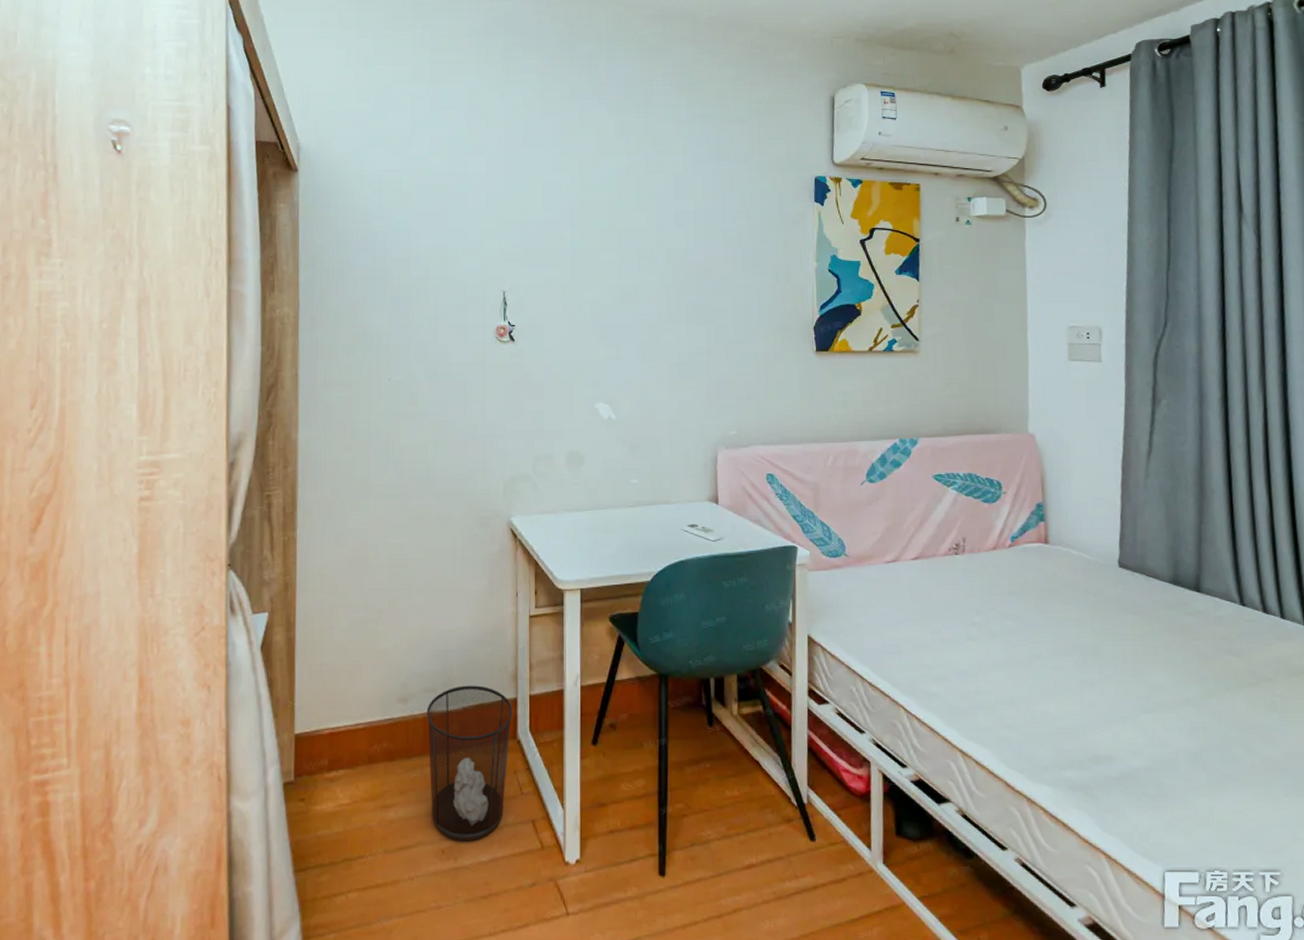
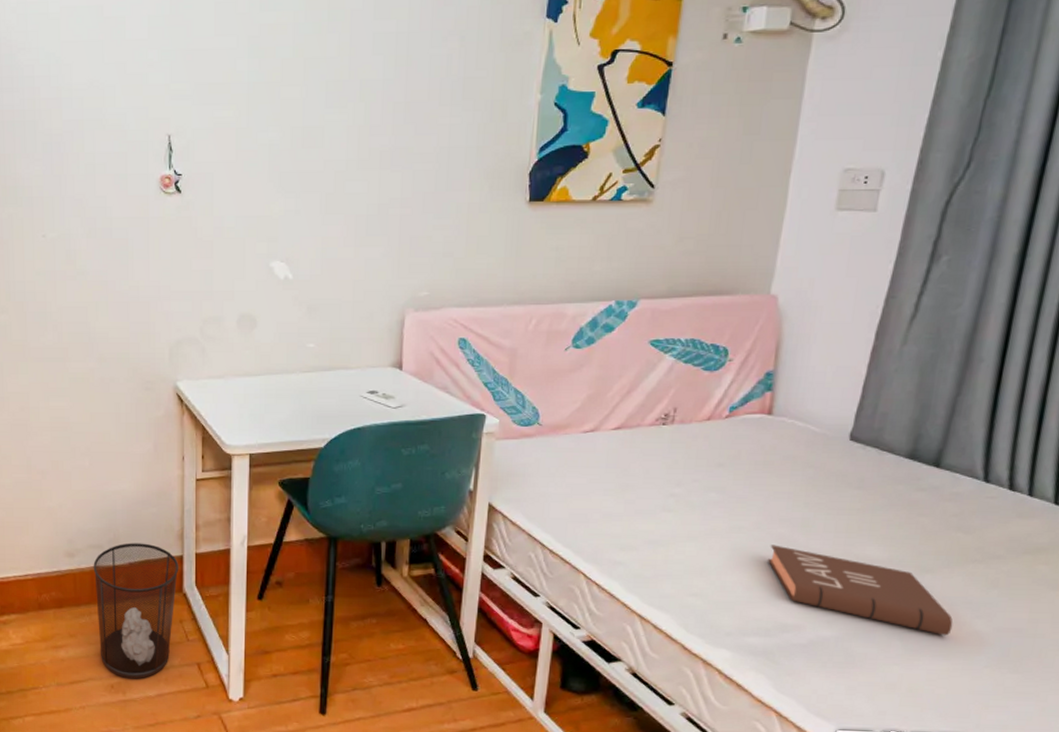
book: none [1068,672,1247,763] -> present [767,544,953,636]

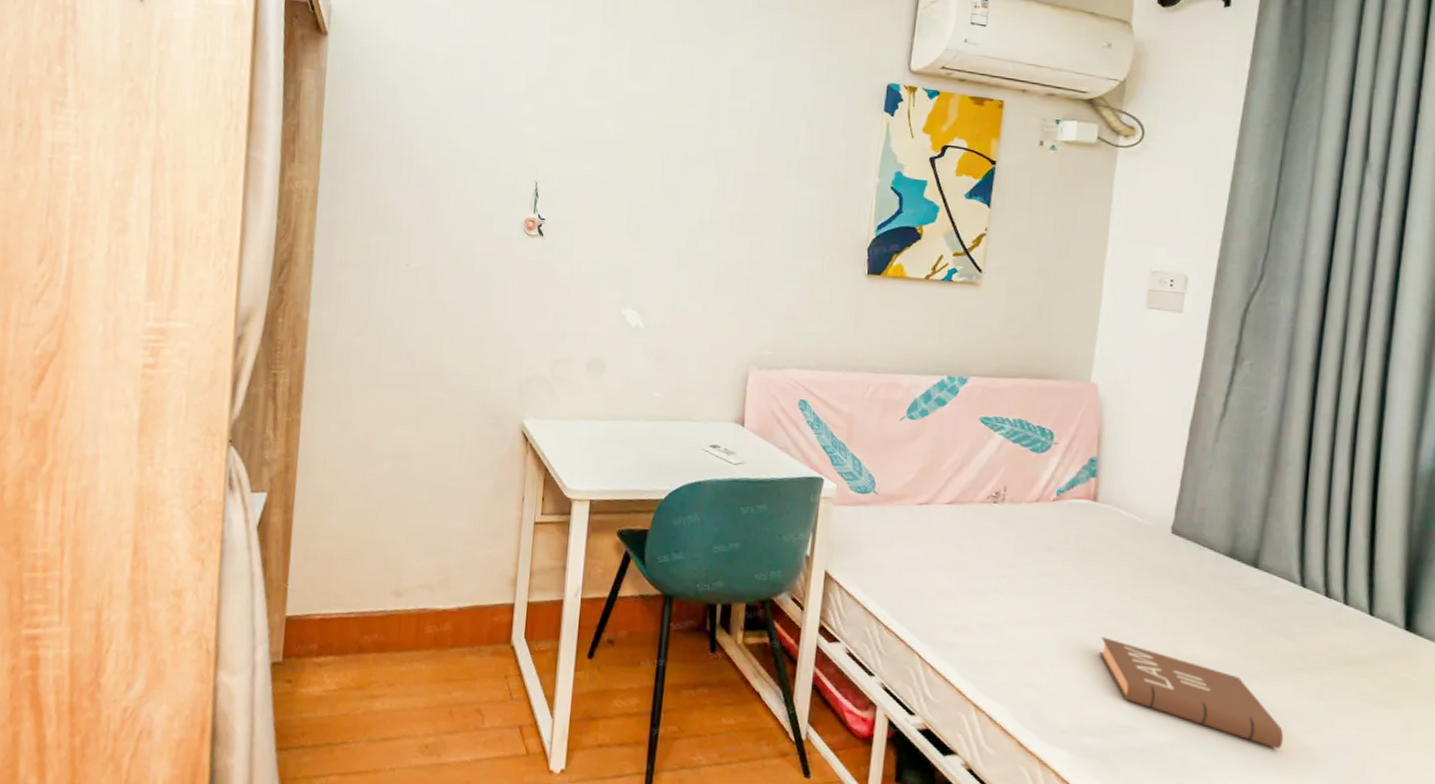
waste bin: present [93,543,179,679] -> none [417,585,510,740]

